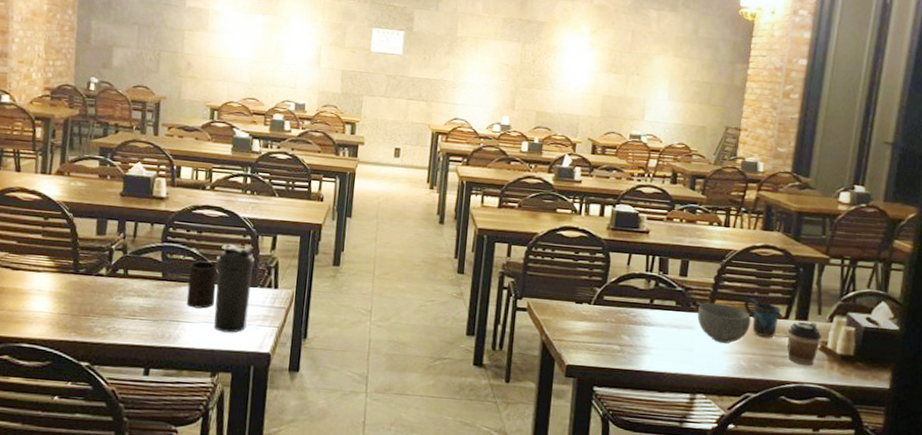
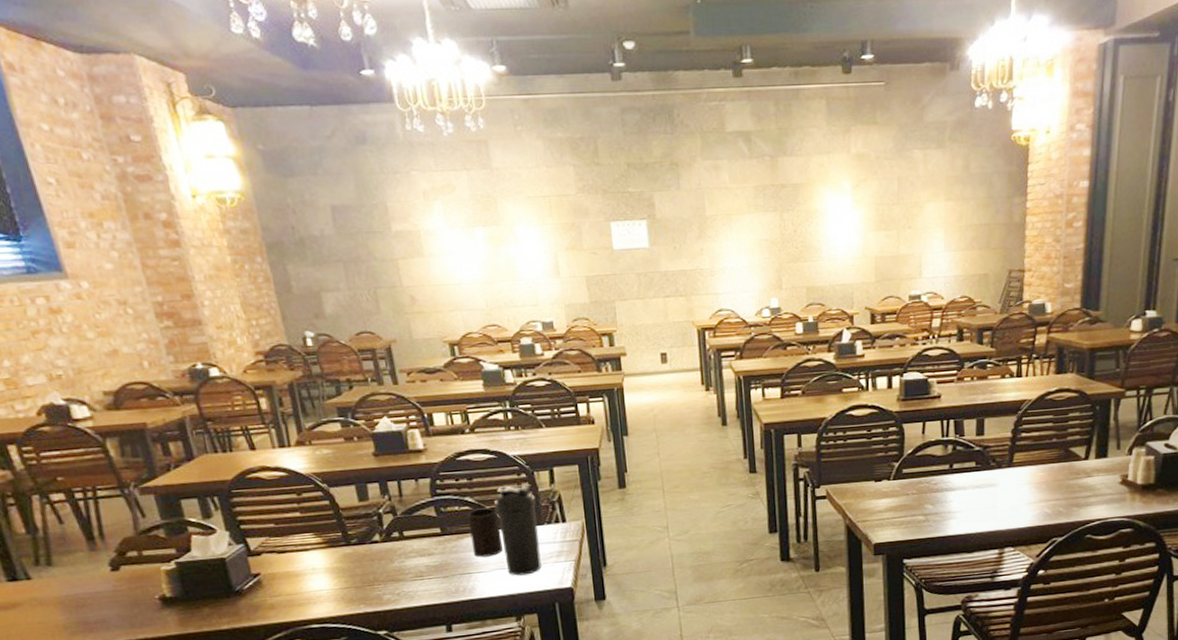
bowl: present [697,302,750,343] -> none [998,456,1051,495]
mug: present [744,298,782,338] -> none [1043,445,1081,482]
coffee cup: present [787,321,822,366] -> none [1088,458,1122,502]

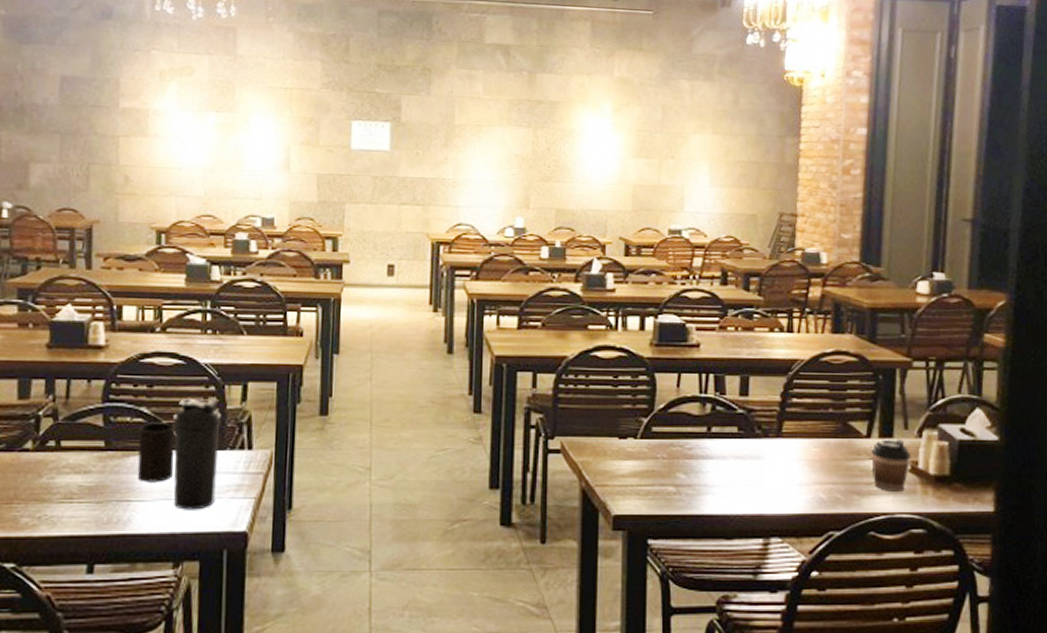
coffee cup: none [1088,458,1122,502] -> present [871,439,911,491]

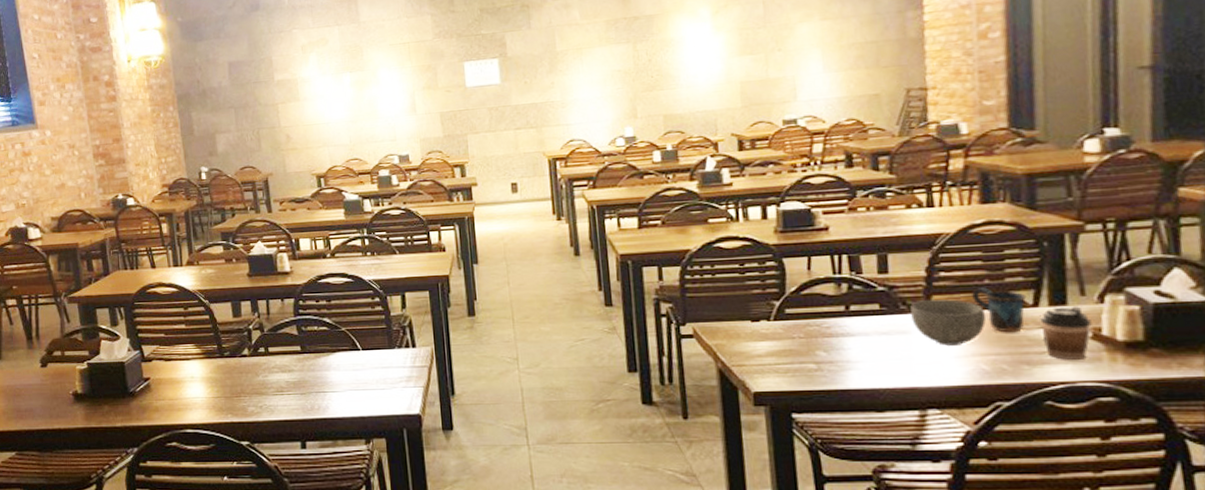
cup: present [137,422,176,482] -> none [325,329,356,377]
water bottle: present [173,397,221,510] -> none [349,308,391,398]
bowl: none [765,424,827,473] -> present [910,299,986,346]
mug: none [818,416,862,463] -> present [972,287,1027,333]

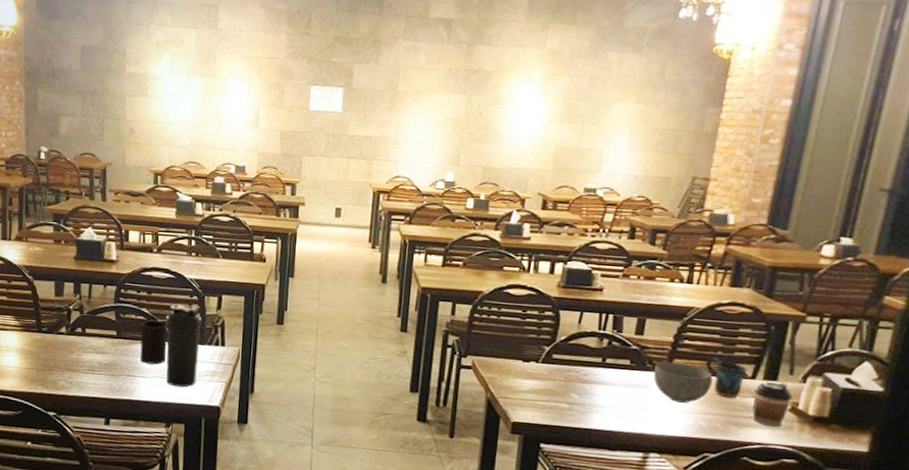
cup: none [325,329,356,377] -> present [140,320,168,365]
water bottle: none [349,308,391,398] -> present [166,303,202,387]

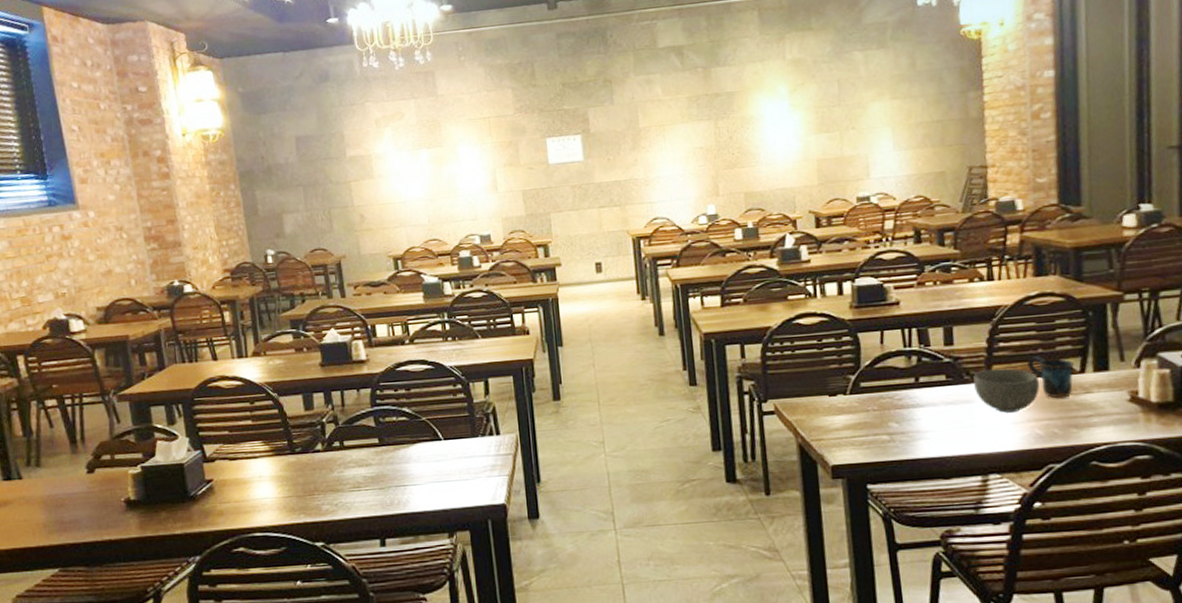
cup: present [140,320,168,365] -> none [405,418,437,469]
water bottle: present [166,303,202,387] -> none [430,395,475,490]
coffee cup: present [752,381,793,427] -> none [1086,371,1130,422]

